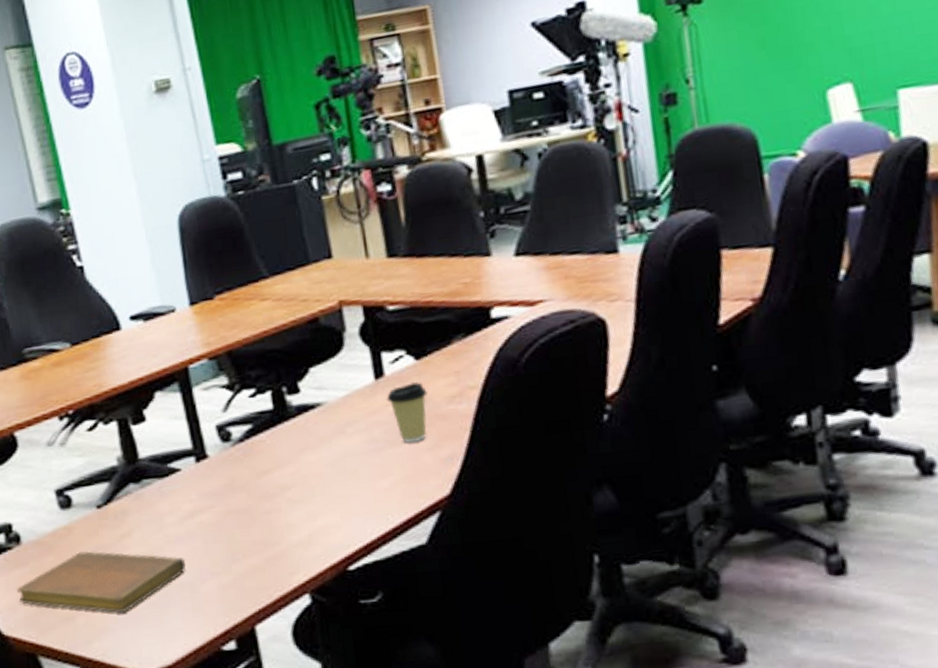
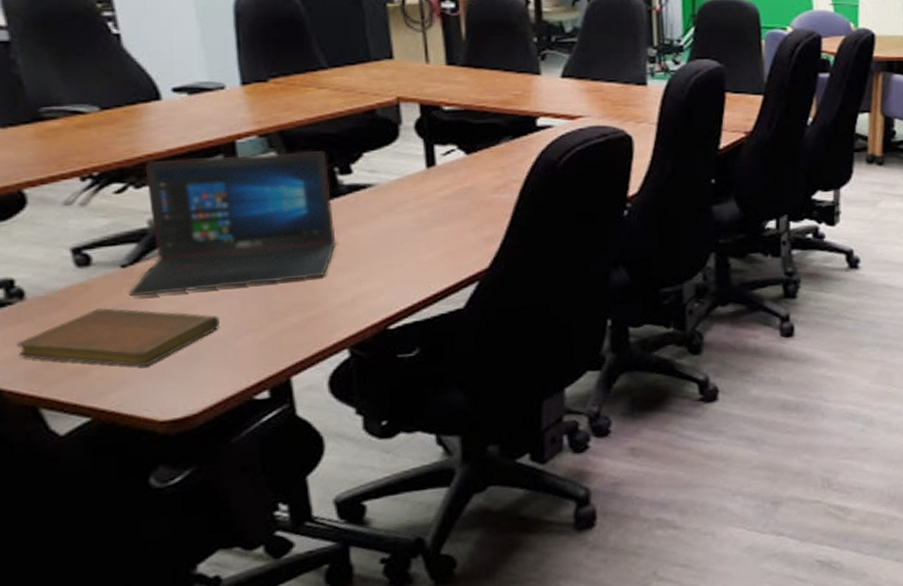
laptop: none [104,370,290,539] -> present [129,151,336,297]
coffee cup: present [386,381,428,443] -> none [436,172,475,223]

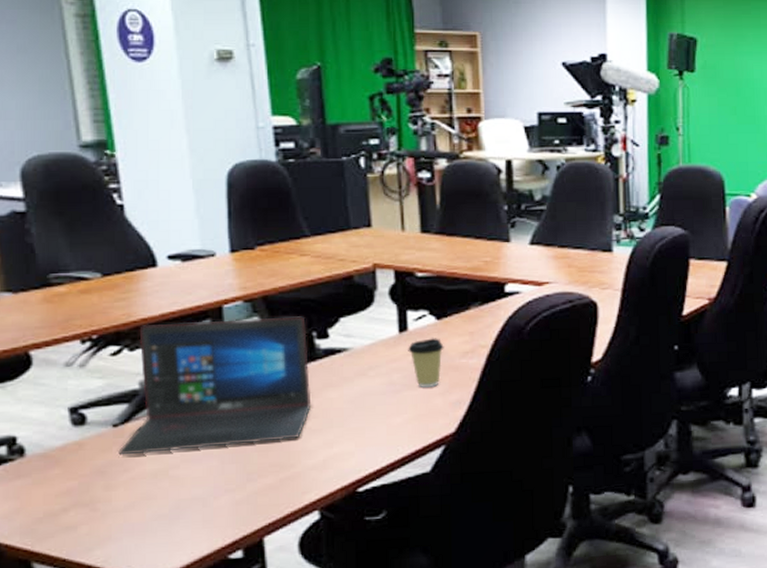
notebook: present [16,308,219,367] -> none [14,466,200,524]
coffee cup: none [436,172,475,223] -> present [408,337,444,387]

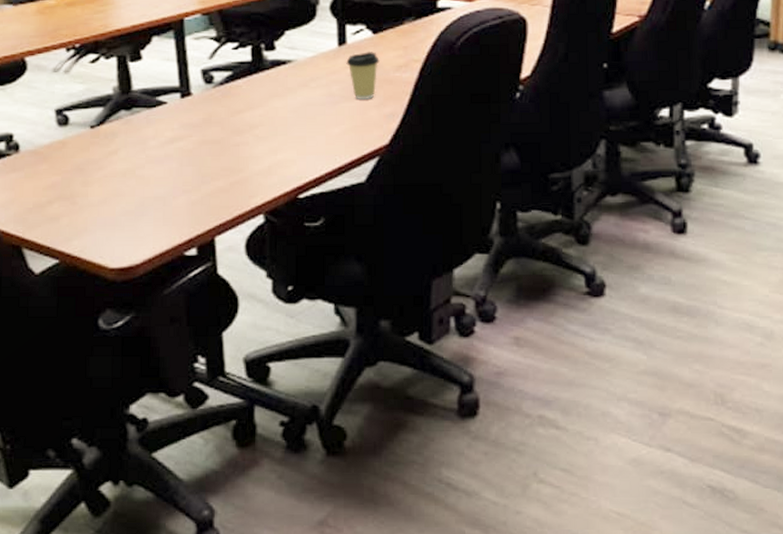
laptop: present [118,316,312,455] -> none [94,29,259,154]

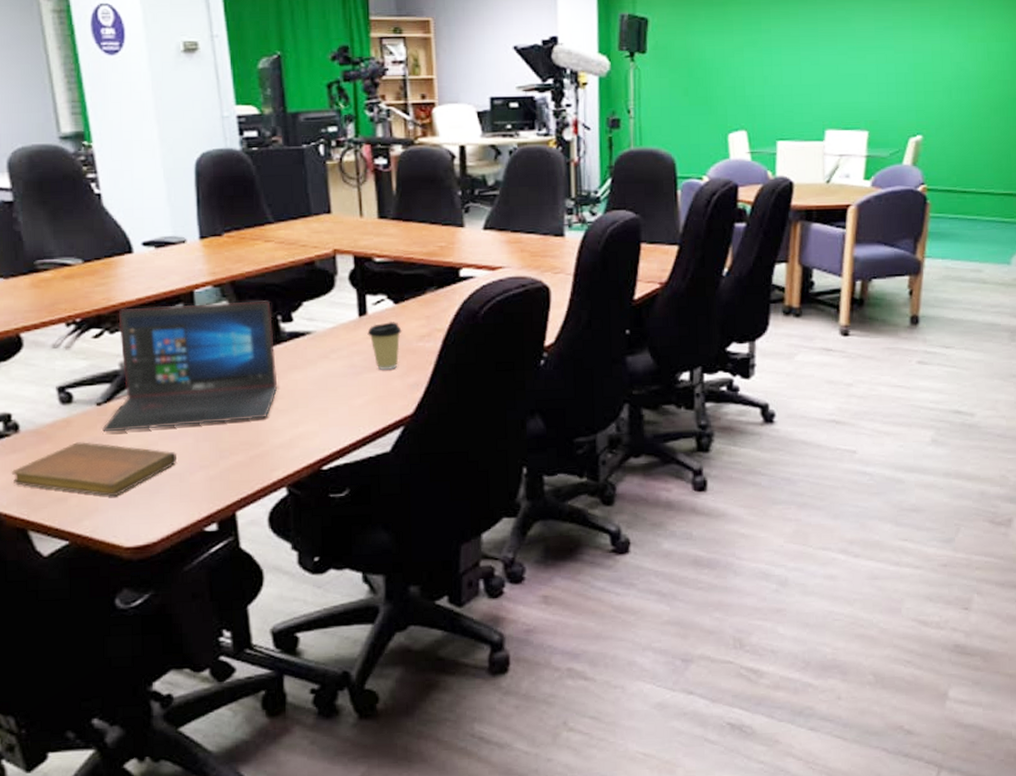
notebook: none [10,163,161,218] -> present [11,442,176,497]
laptop: none [94,29,259,154] -> present [102,300,278,432]

